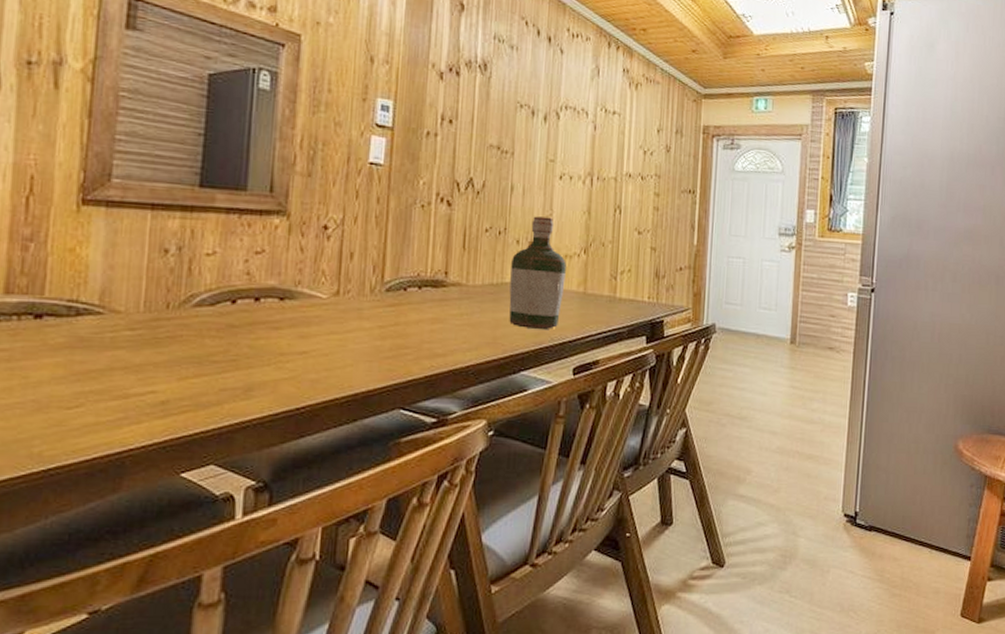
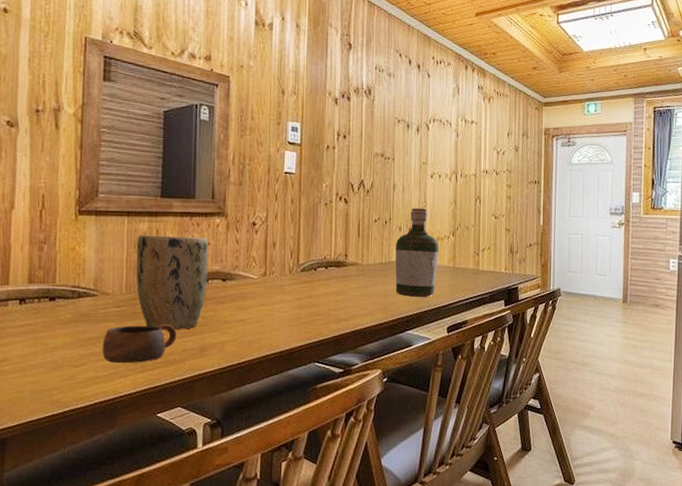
cup: none [107,353,214,405] -> present [102,323,177,363]
plant pot: none [159,235,263,363] -> present [136,235,208,330]

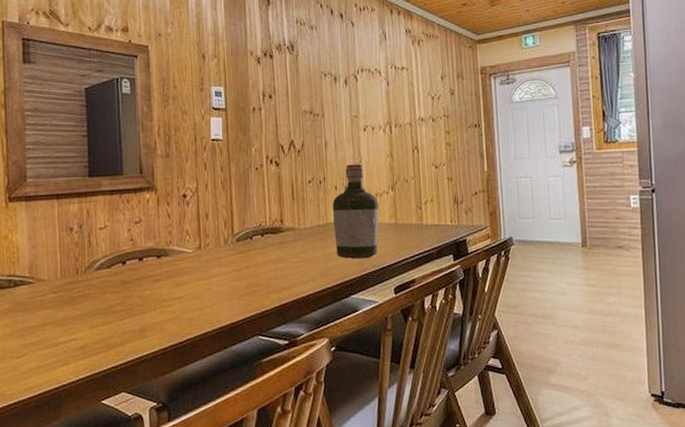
cup: present [102,323,177,363] -> none [42,306,115,351]
plant pot: present [136,235,208,330] -> none [69,214,142,314]

